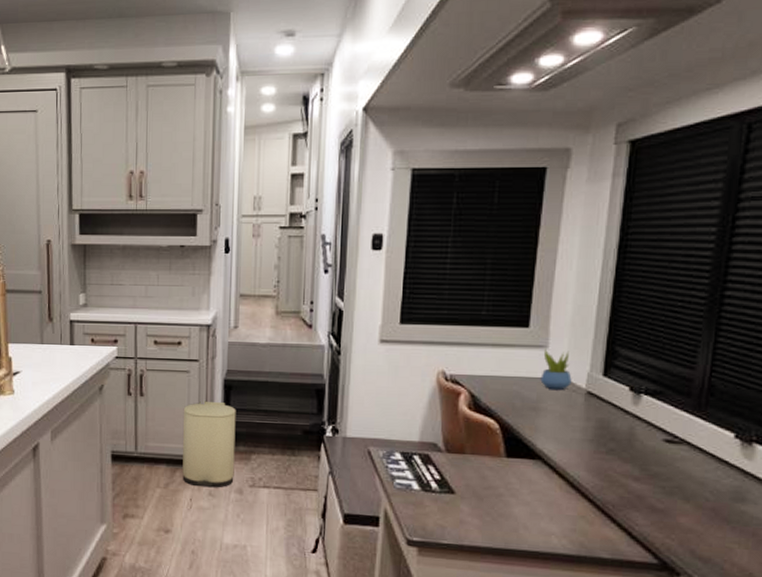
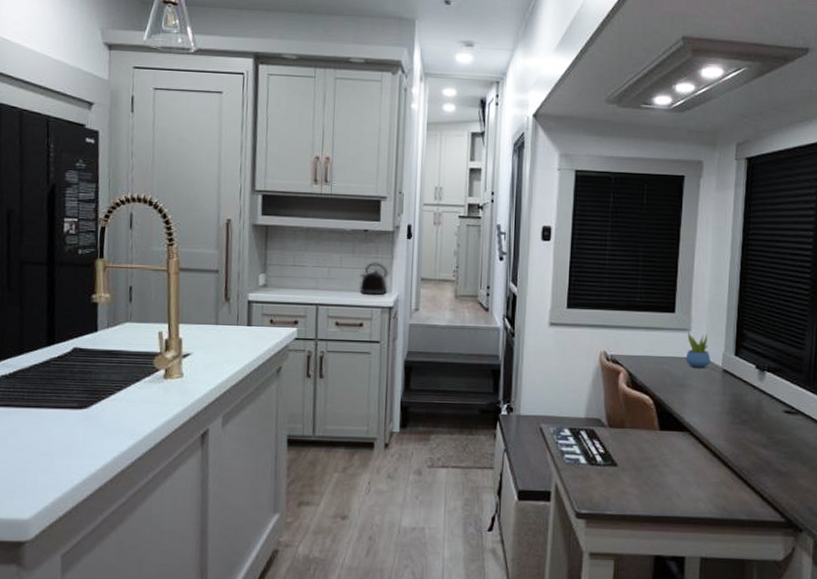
kettle: none [177,279,206,314] -> present [360,262,388,296]
pedal bin: present [182,402,236,488] -> none [361,383,416,470]

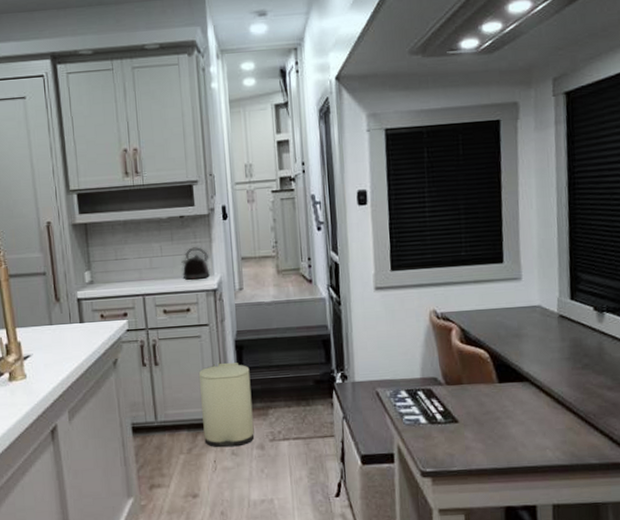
pedal bin: none [361,383,416,470] -> present [198,363,255,448]
succulent plant: present [685,332,711,368] -> none [518,280,545,316]

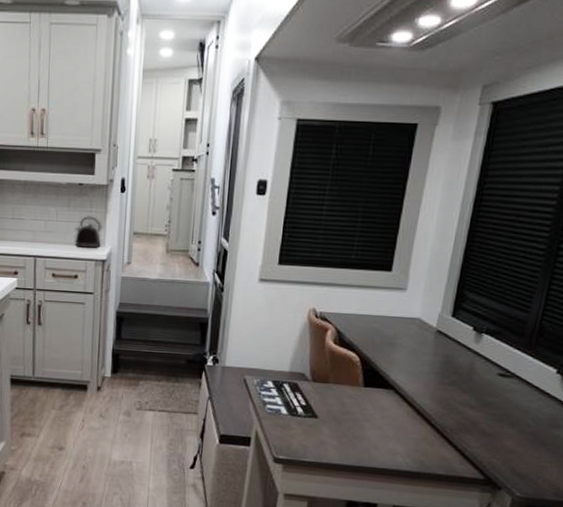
pedal bin: present [198,363,255,448] -> none [76,331,127,410]

